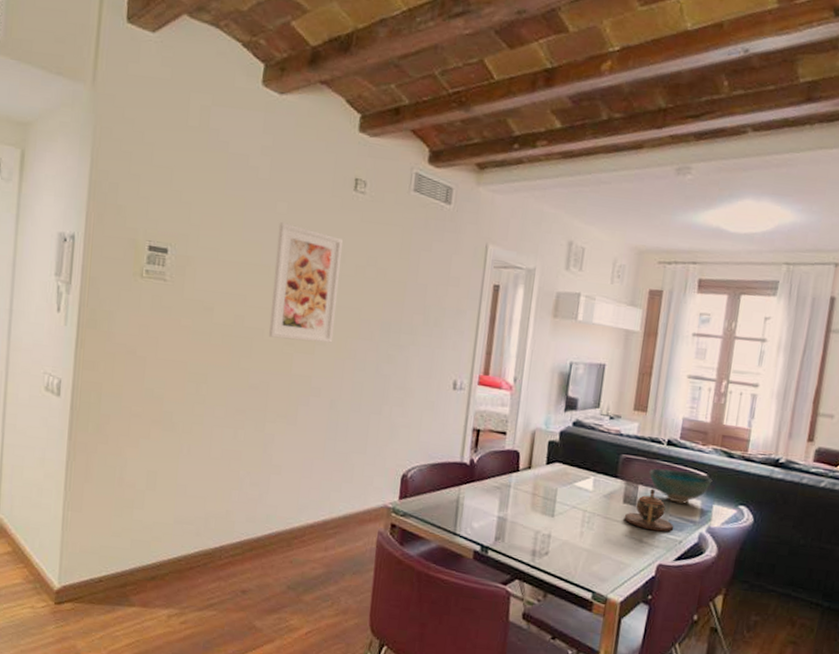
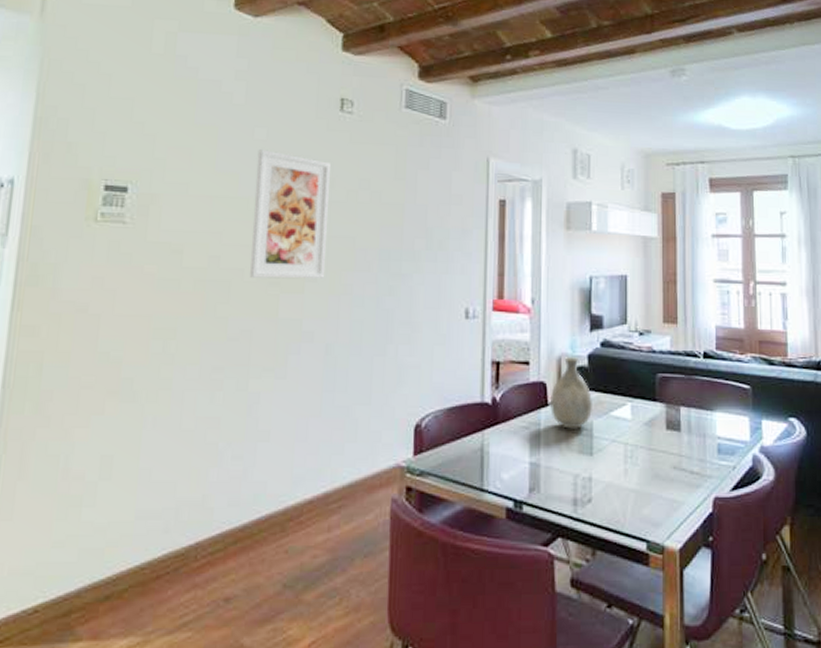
vase: none [520,430,559,494] -> present [549,356,593,429]
teapot: present [624,488,674,532] -> none [669,409,725,458]
bowl: present [649,468,713,504] -> none [689,384,757,423]

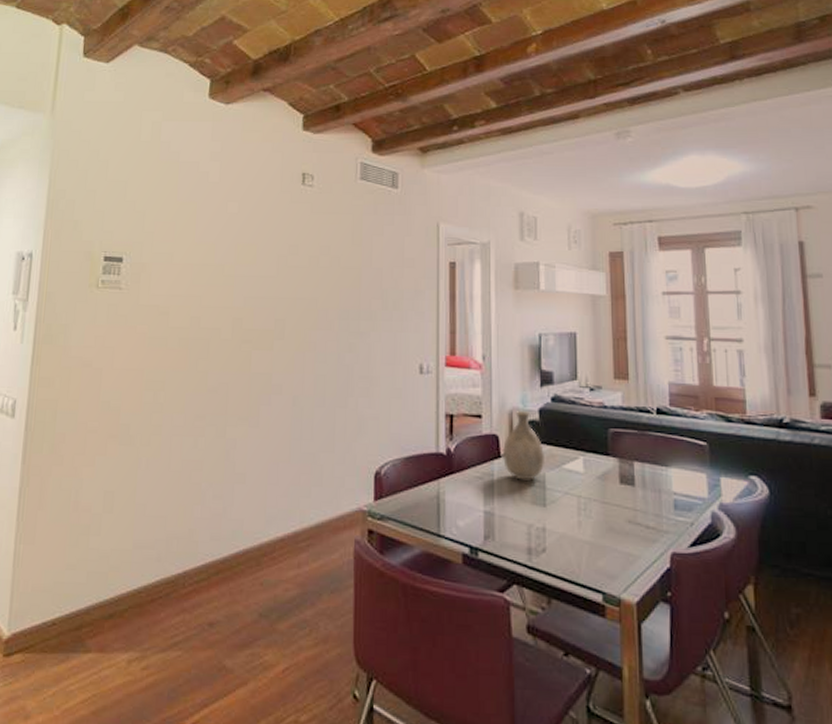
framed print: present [250,149,330,279] -> none [226,221,294,337]

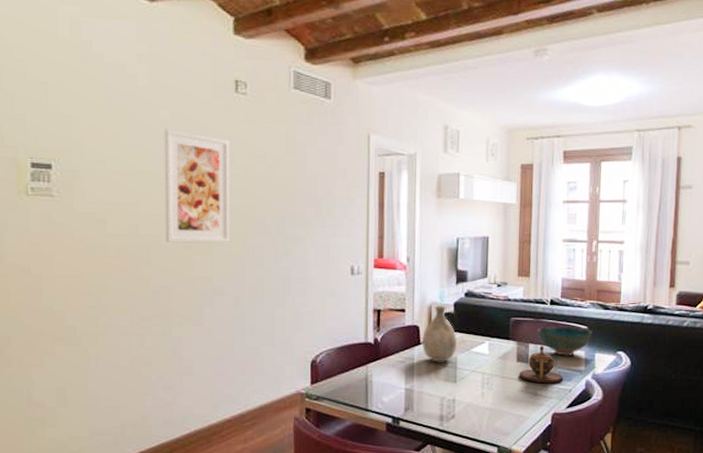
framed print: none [226,221,294,337] -> present [164,129,229,243]
teapot: none [623,464,682,514] -> present [519,346,564,384]
bowl: none [642,440,714,479] -> present [537,326,593,356]

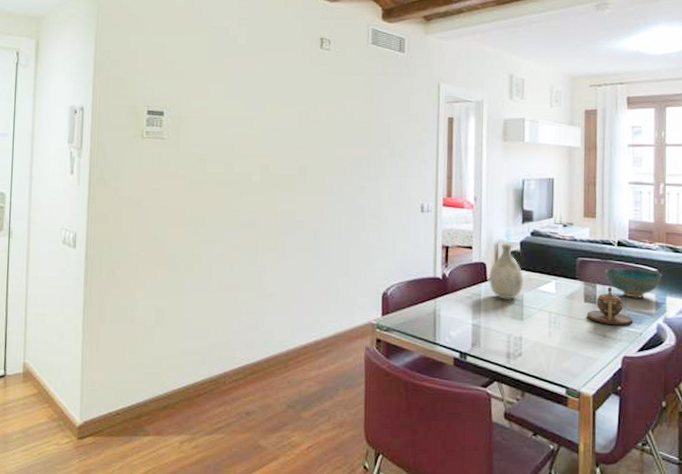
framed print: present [164,129,229,243] -> none [255,81,314,181]

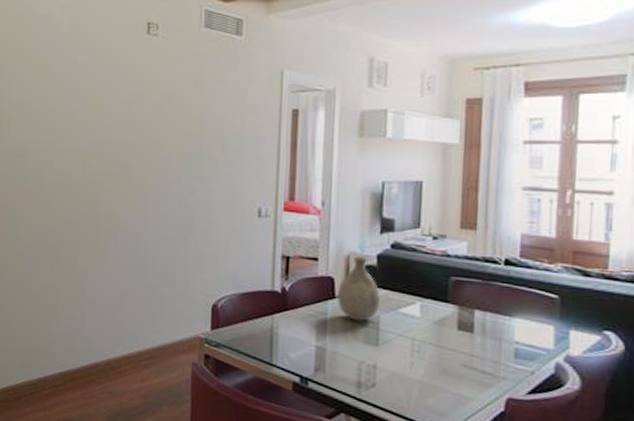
teapot: present [587,287,634,326] -> none [460,313,523,362]
bowl: present [604,267,663,298] -> none [485,291,566,330]

